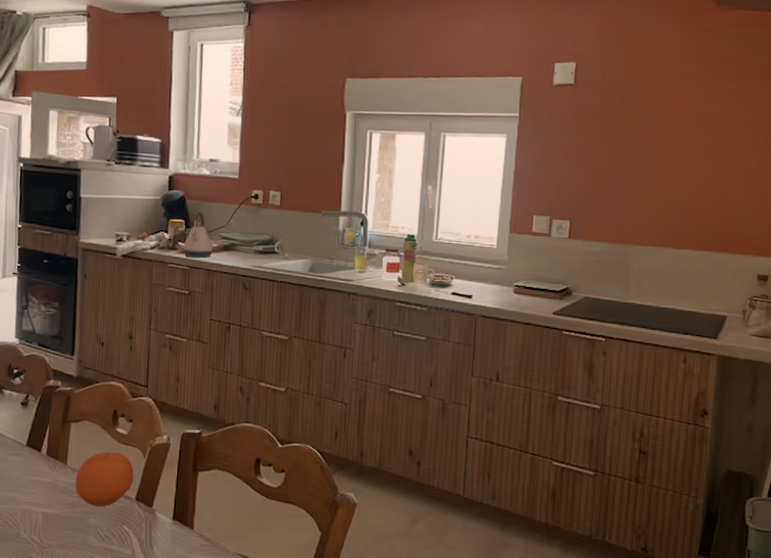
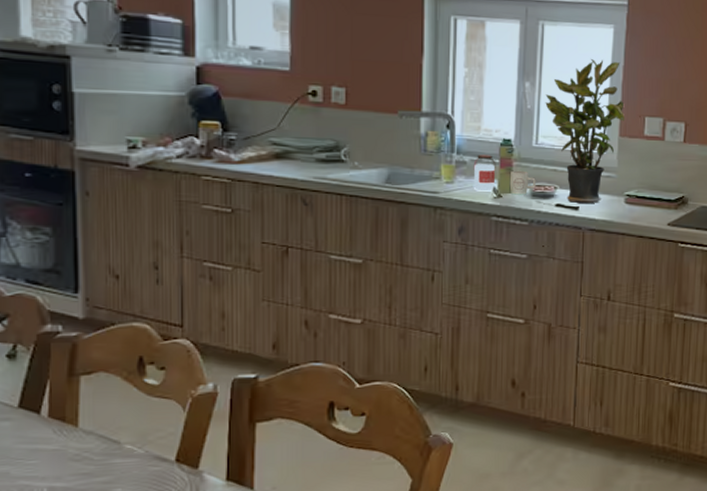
fruit: present [75,451,134,506] -> none [91,406,171,474]
kettle: present [183,211,213,258] -> none [220,111,261,169]
potted plant: none [444,165,514,293] -> present [545,59,624,204]

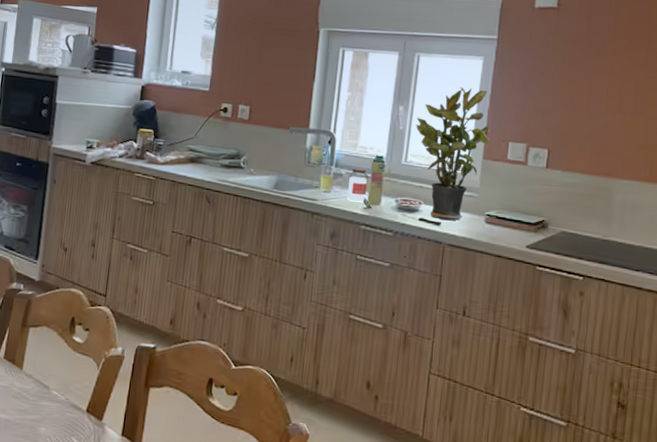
mug: present [509,170,536,195] -> none [378,184,403,208]

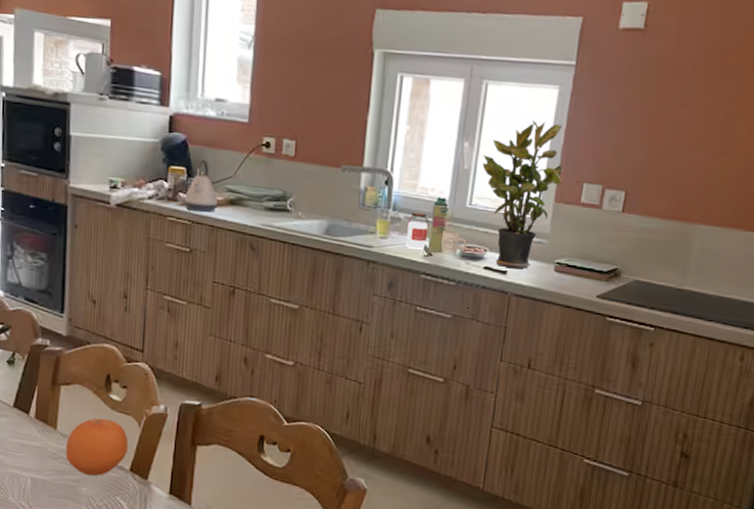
fruit: none [28,359,87,416] -> present [65,418,128,476]
kettle: none [150,122,180,169] -> present [184,158,218,212]
mug: none [378,184,403,208] -> present [440,230,467,255]

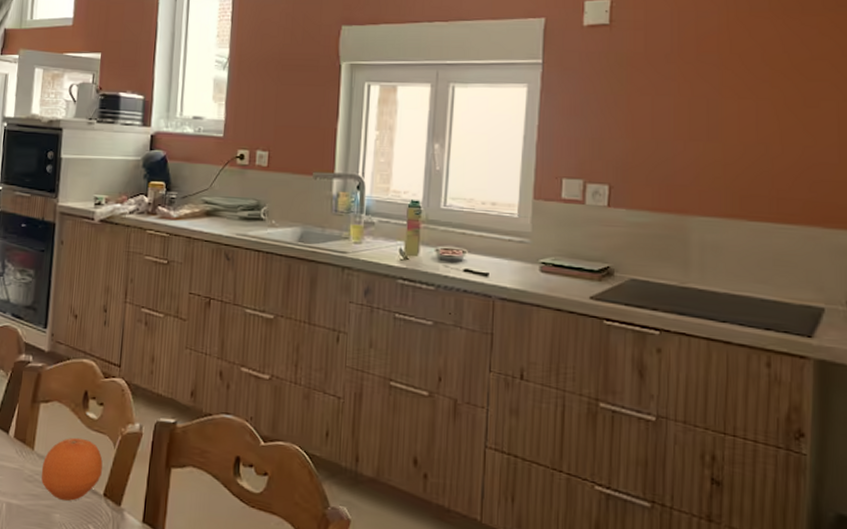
kettle: present [184,158,218,212] -> none [162,173,195,225]
jar: present [406,212,429,249] -> none [381,216,404,253]
mug: present [440,230,467,255] -> none [416,232,444,258]
potted plant: present [482,121,563,269] -> none [454,119,539,271]

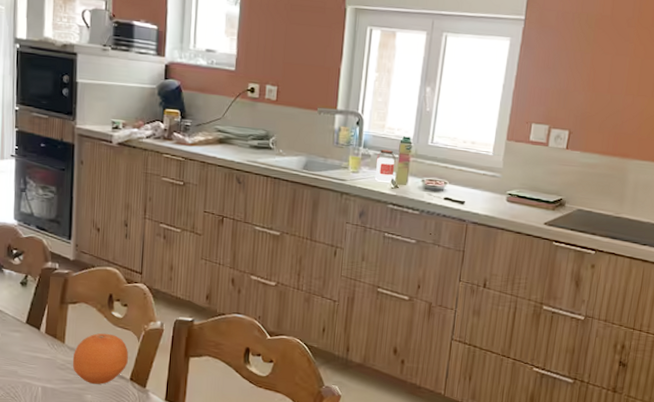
jar: none [381,216,404,253] -> present [375,149,396,182]

